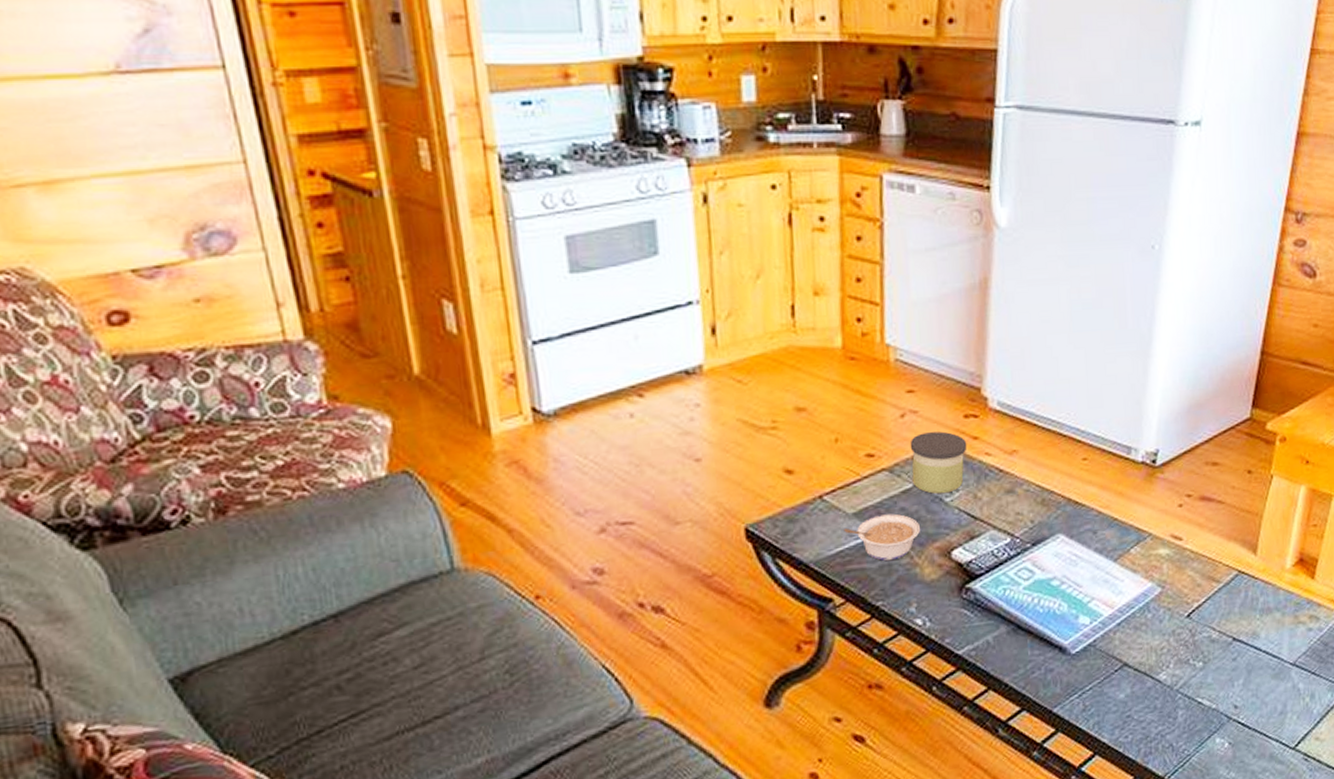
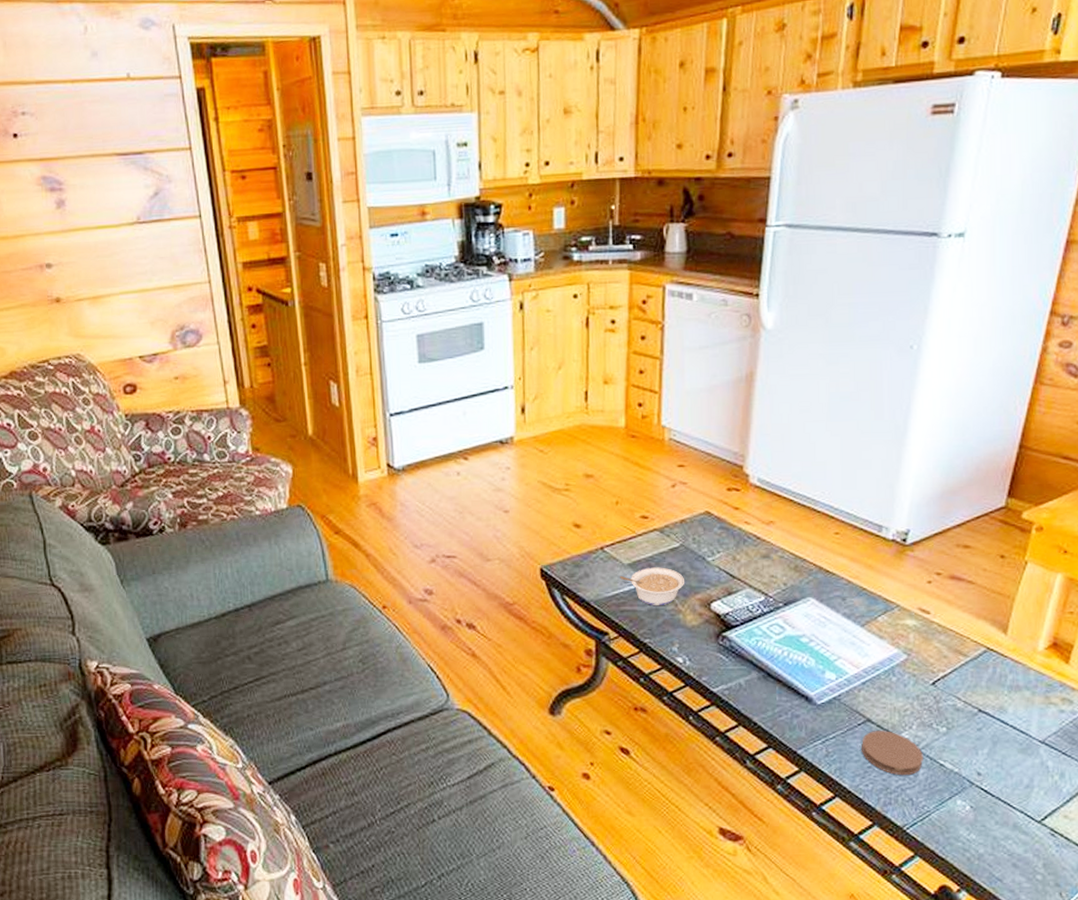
candle: present [910,431,967,494] -> none [679,501,729,554]
coaster: none [1119,673,1182,721] -> present [862,731,923,776]

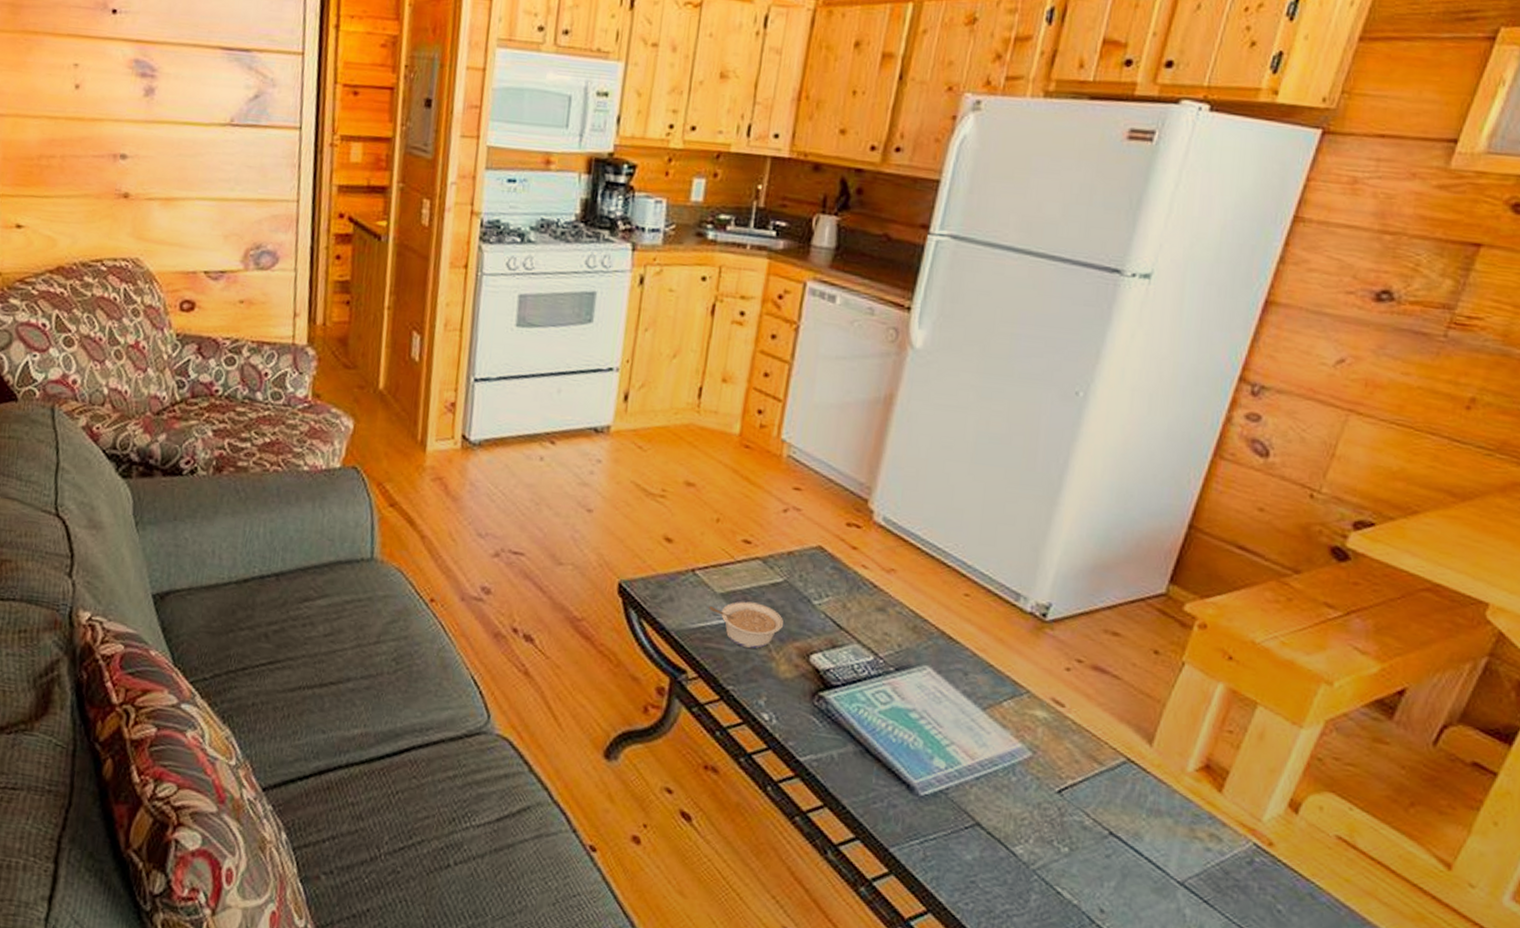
coaster: present [862,731,923,776] -> none [965,838,1038,900]

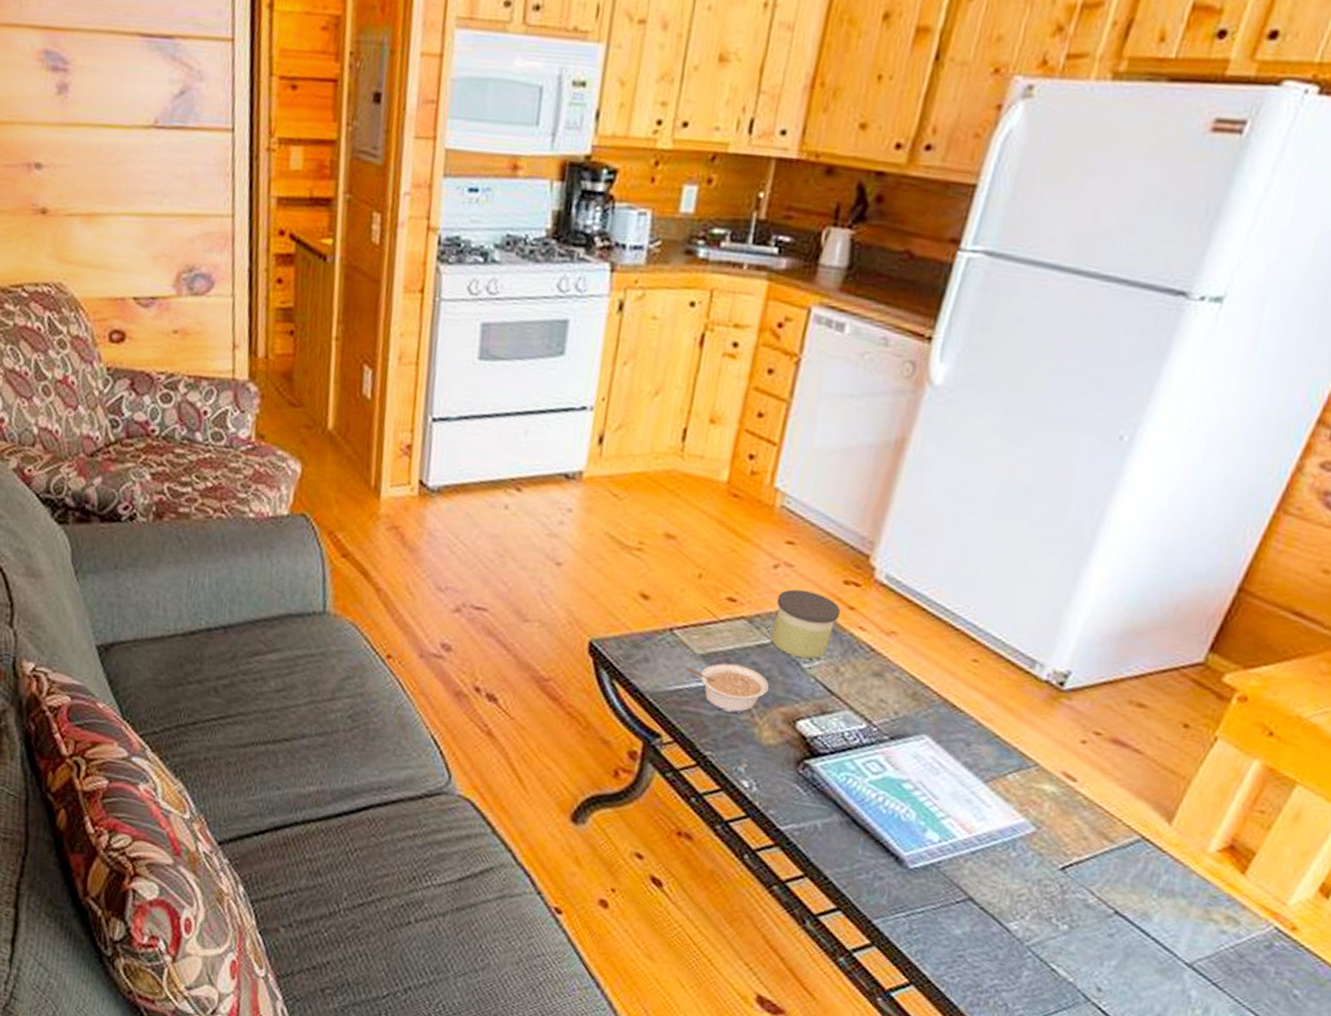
candle: none [783,531,845,596] -> present [771,589,841,659]

